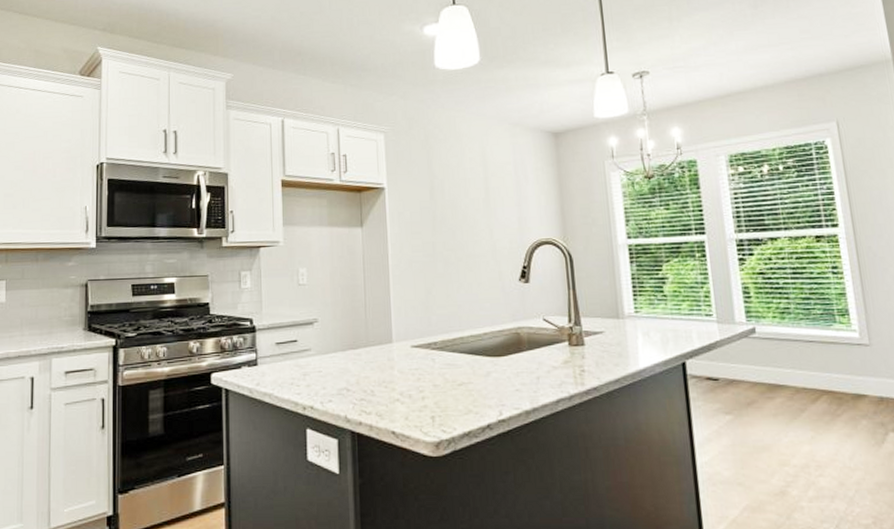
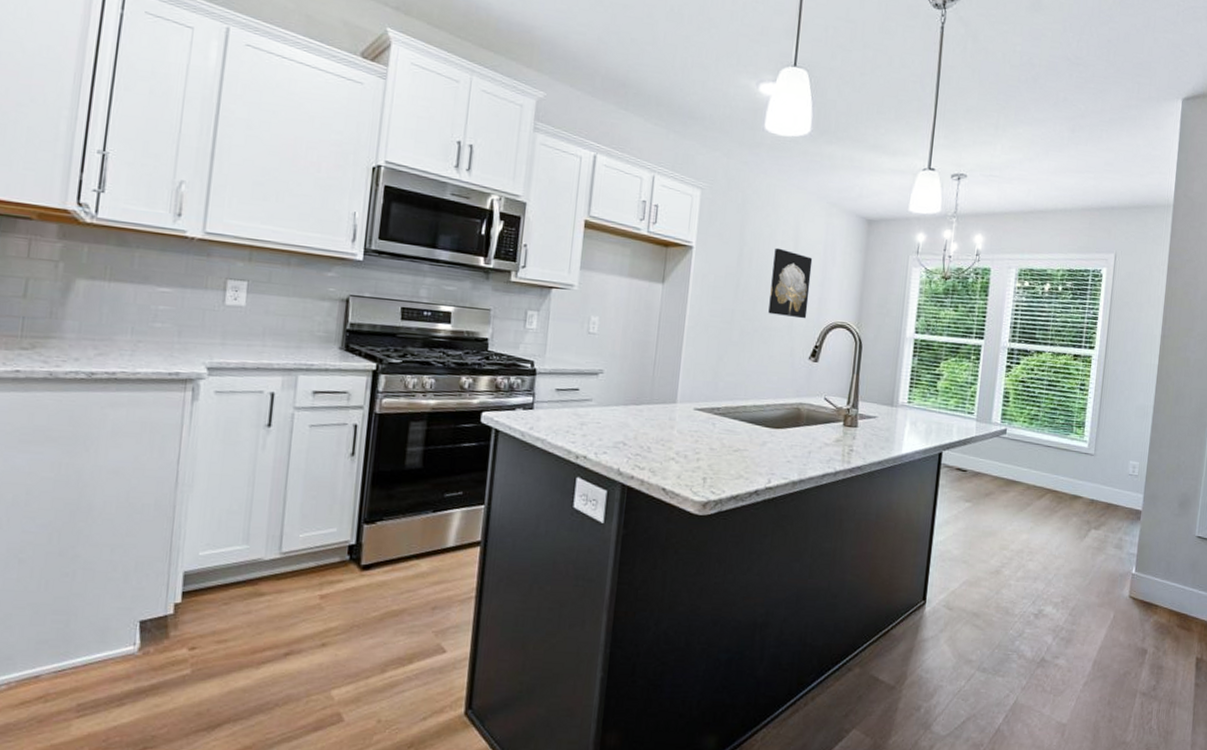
wall art: none [465,175,509,241] -> present [768,247,813,319]

